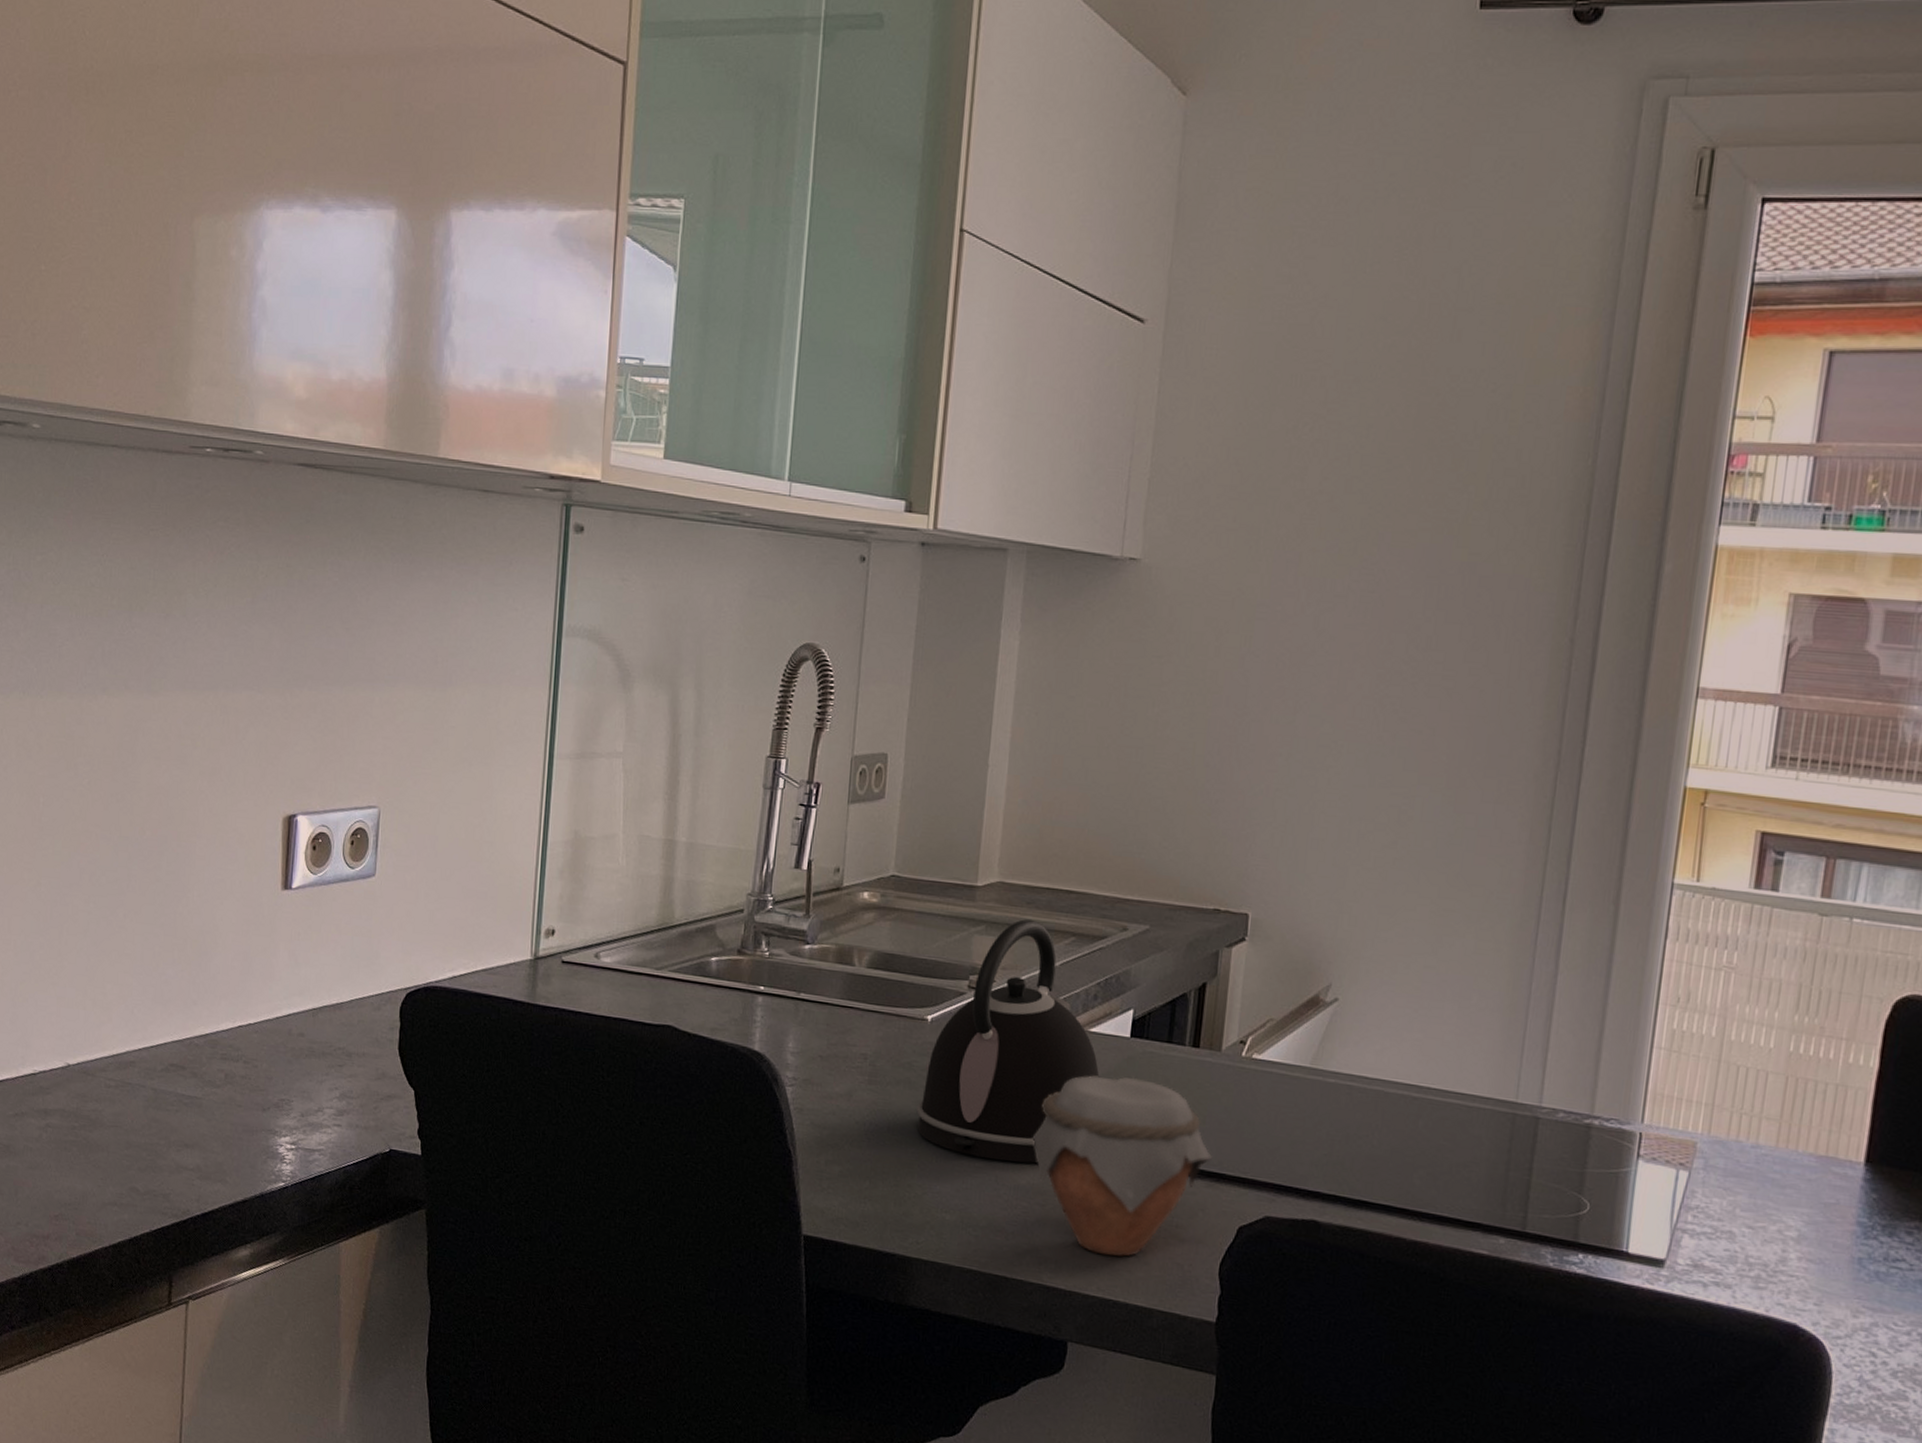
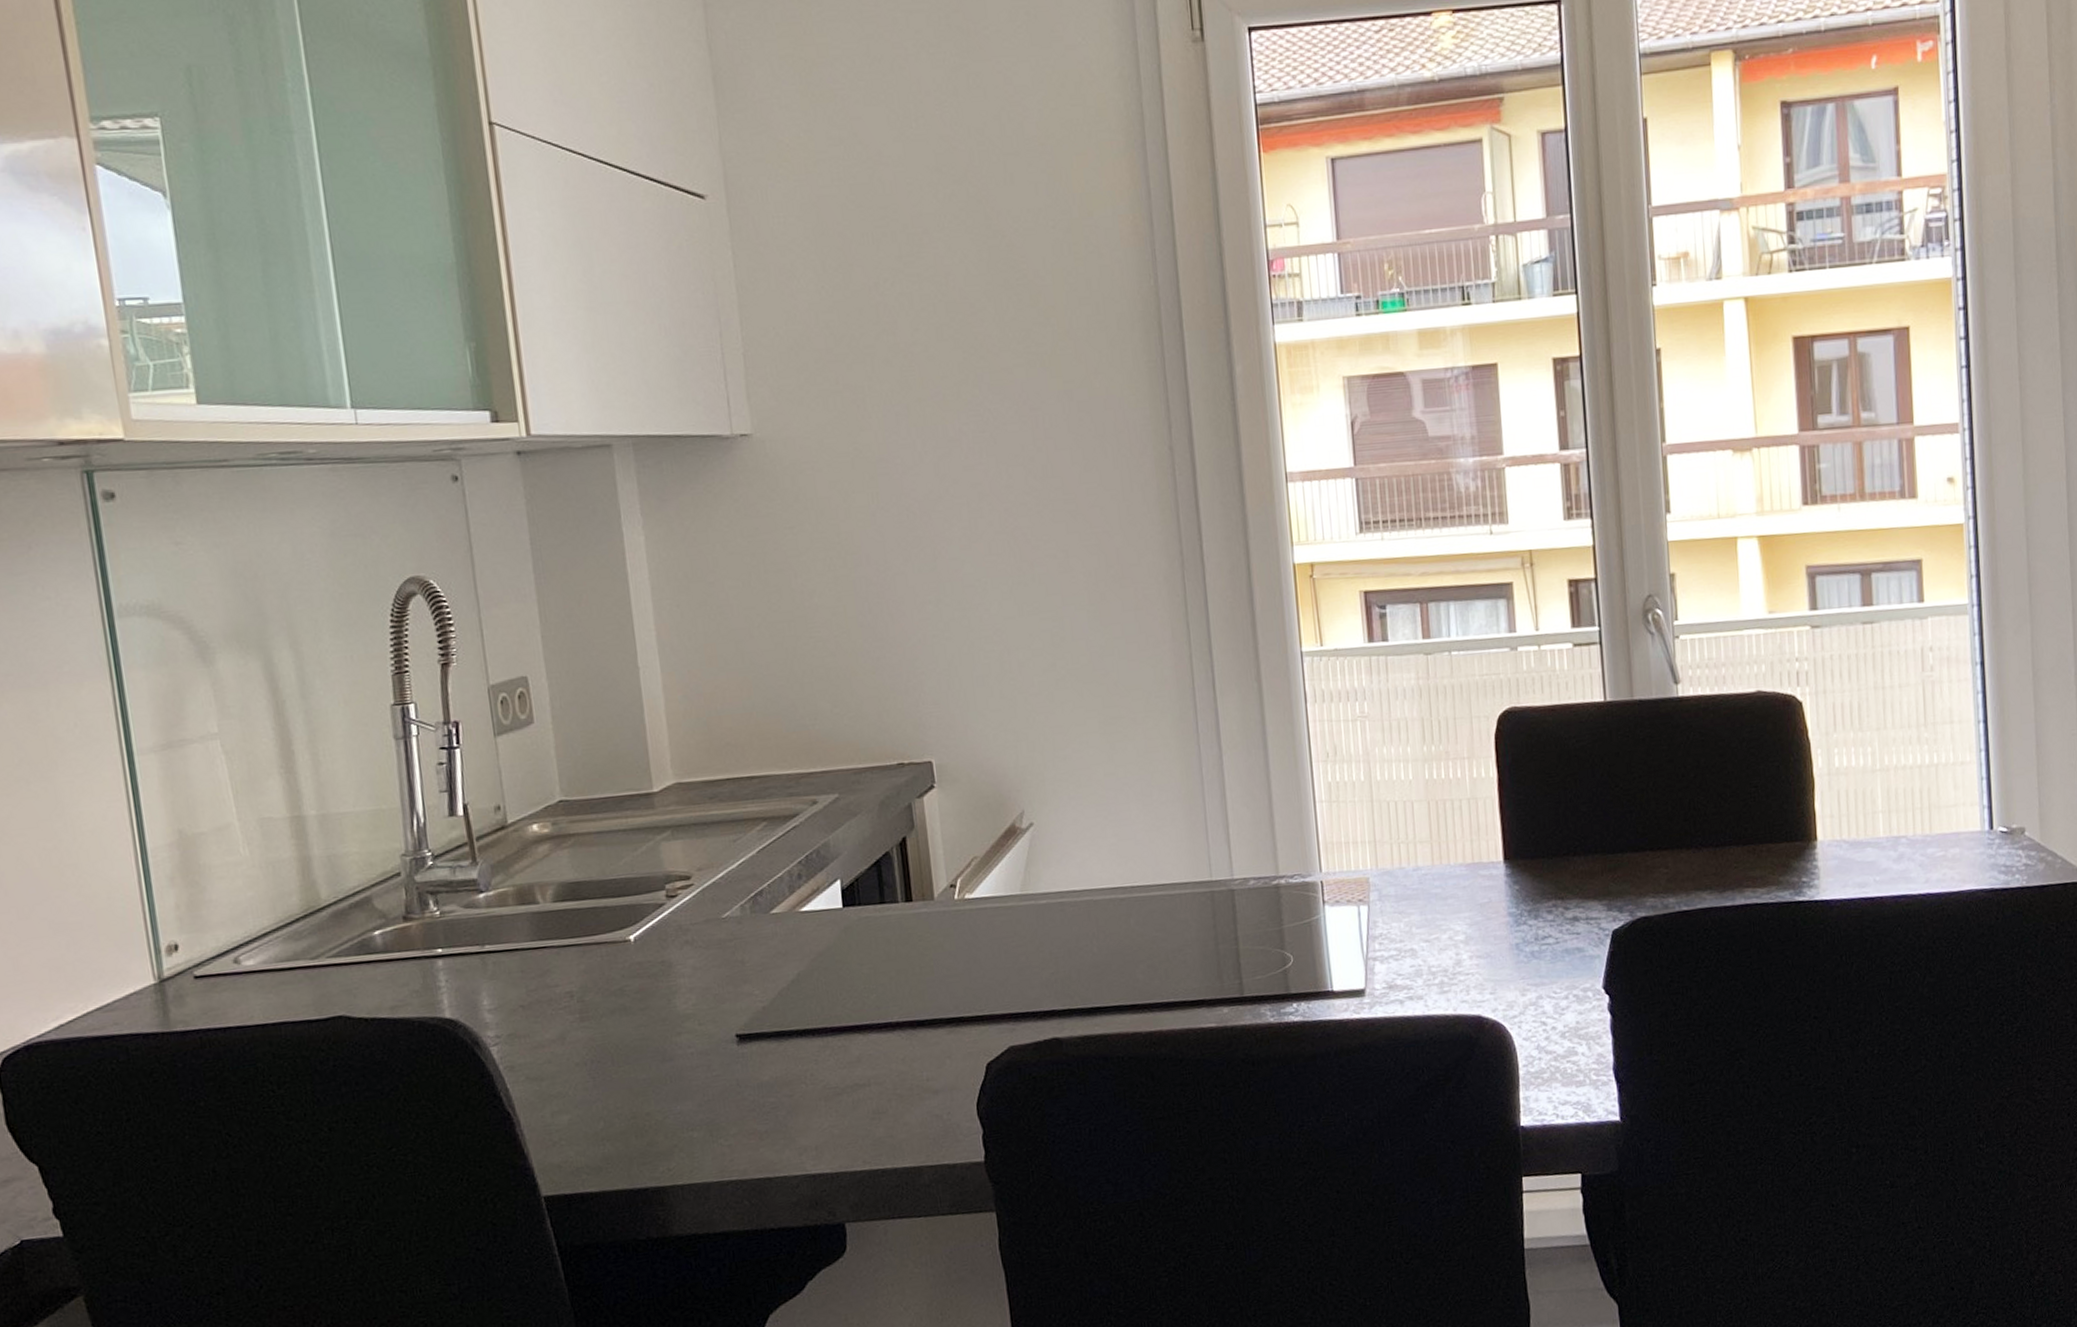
kettle: present [916,919,1099,1163] -> none [638,814,819,1067]
jar: present [1033,1076,1212,1257] -> none [766,945,947,1129]

